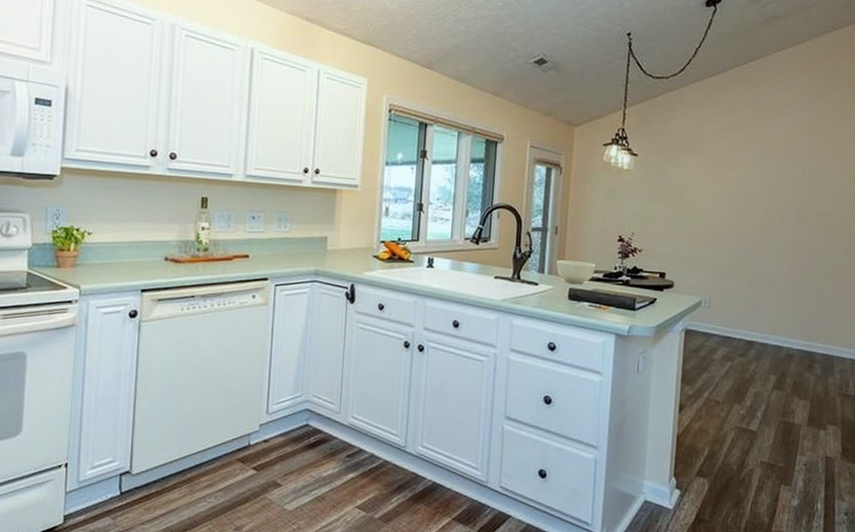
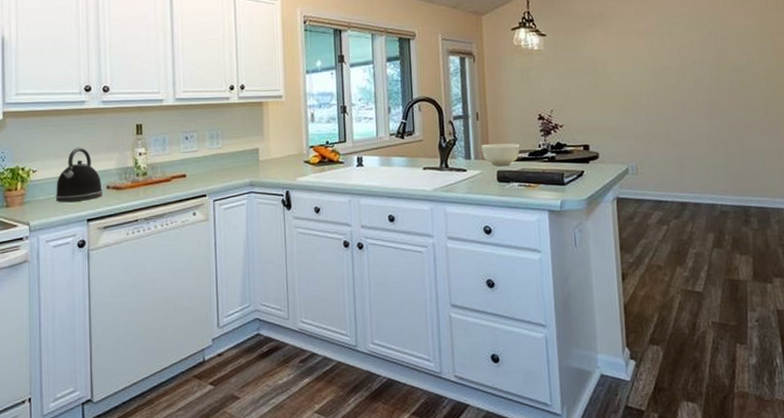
kettle: none [109,214,161,270] -> present [55,147,104,203]

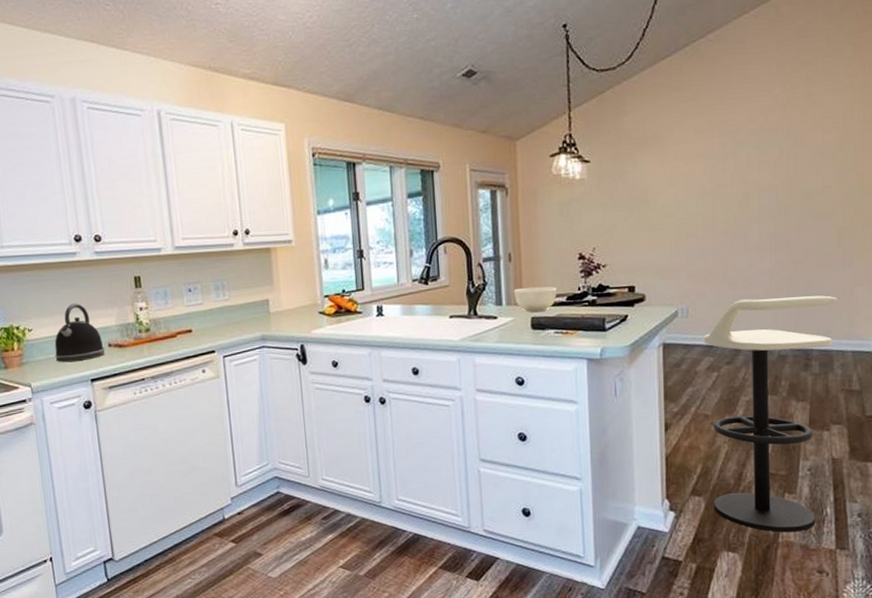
bar stool: none [652,157,770,383] -> present [703,295,839,533]

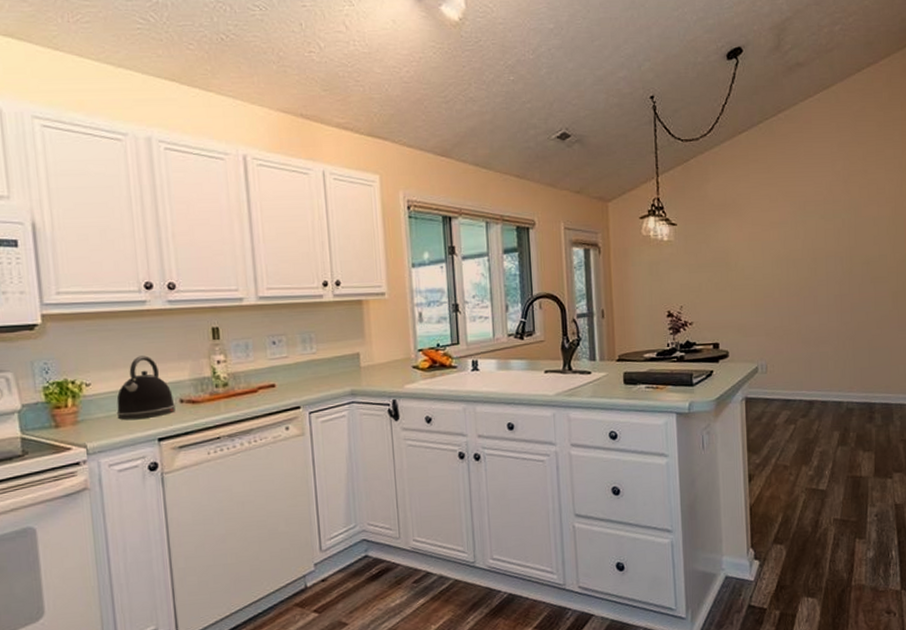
bowl: present [513,286,557,312] -> none [606,342,648,368]
bar stool: present [703,295,839,533] -> none [781,353,896,576]

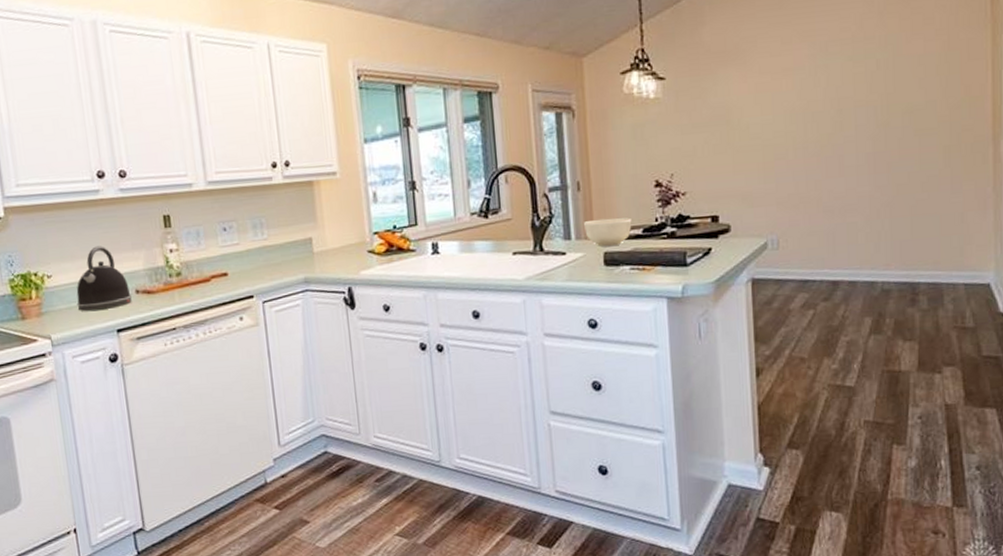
bowl: none [606,342,648,368] -> present [583,218,632,247]

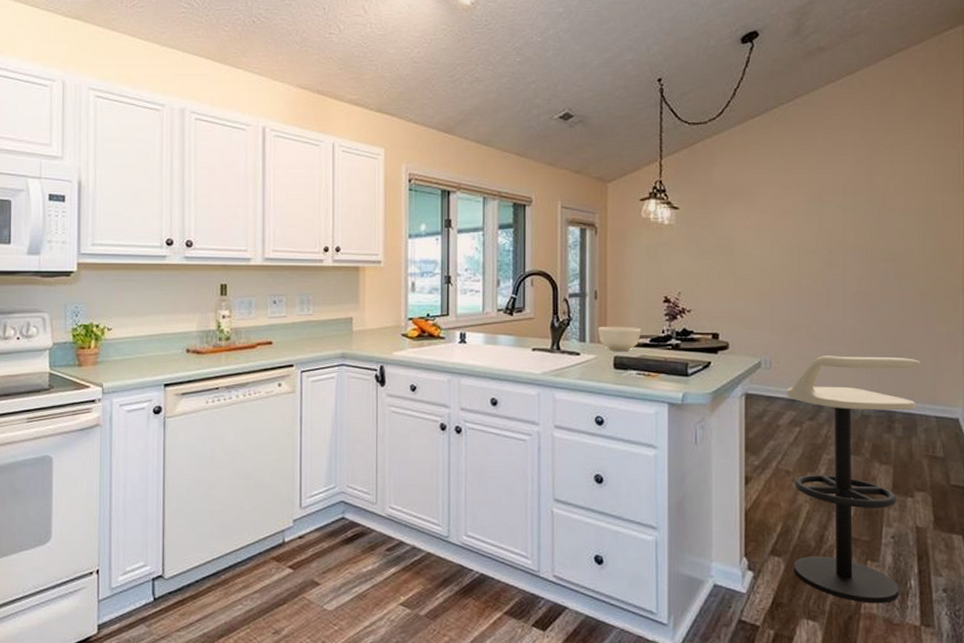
kettle: present [76,246,133,312] -> none [131,306,183,365]
bar stool: none [796,222,947,489] -> present [786,355,922,604]

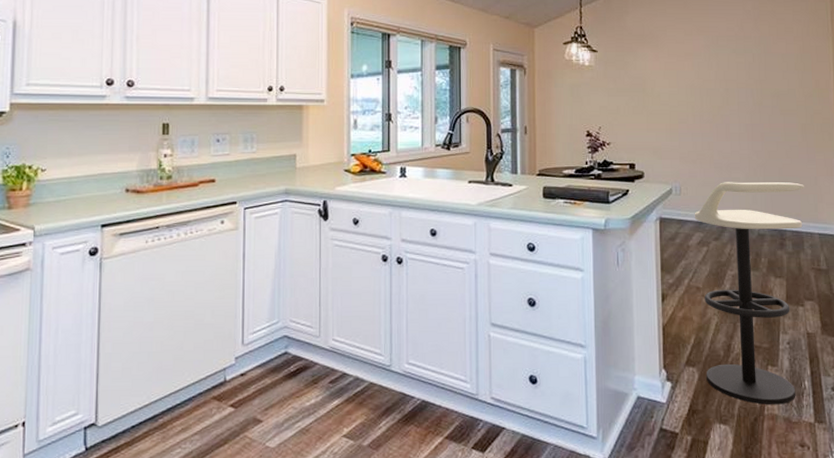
bowl: present [597,326,641,352] -> none [527,158,567,183]

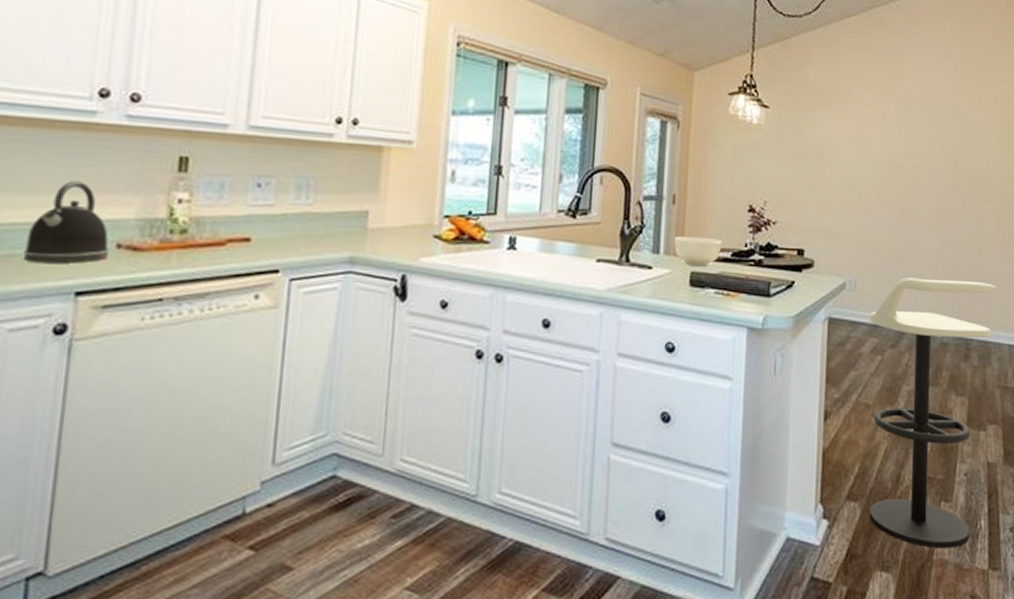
kettle: none [66,146,122,206] -> present [23,180,111,264]
bowl: none [527,158,567,183] -> present [673,236,722,267]

